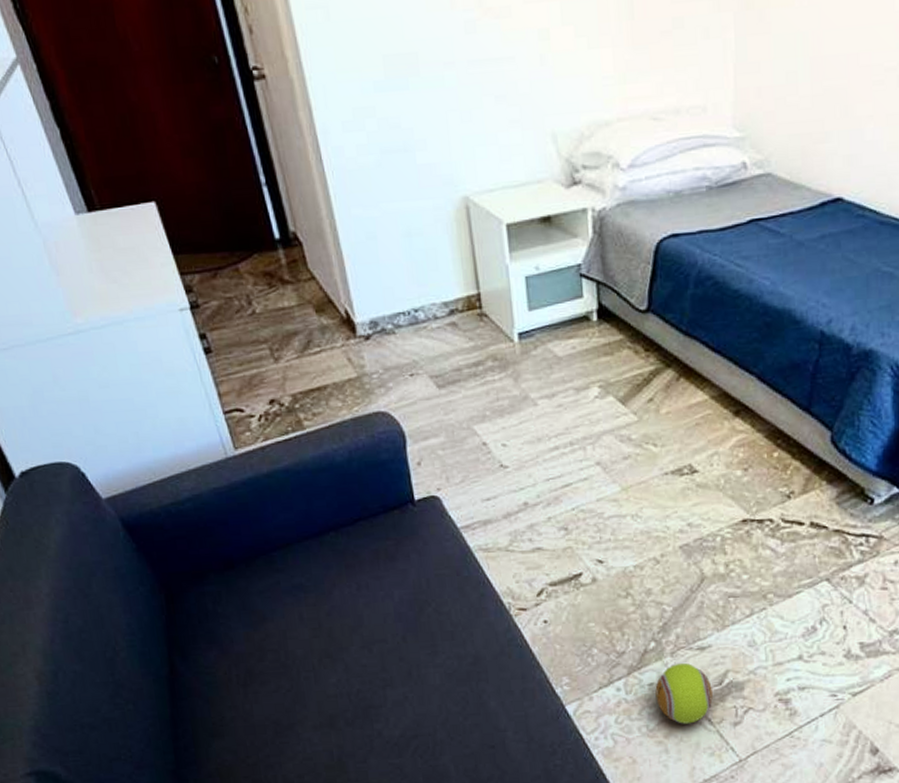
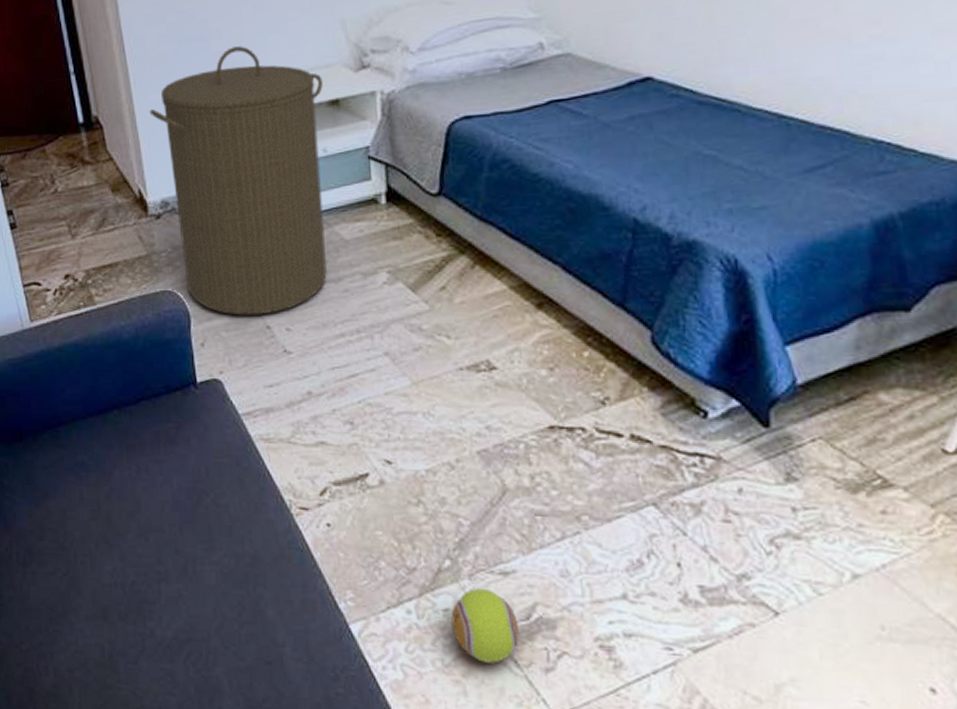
laundry hamper: none [352,158,541,434] -> present [149,46,327,316]

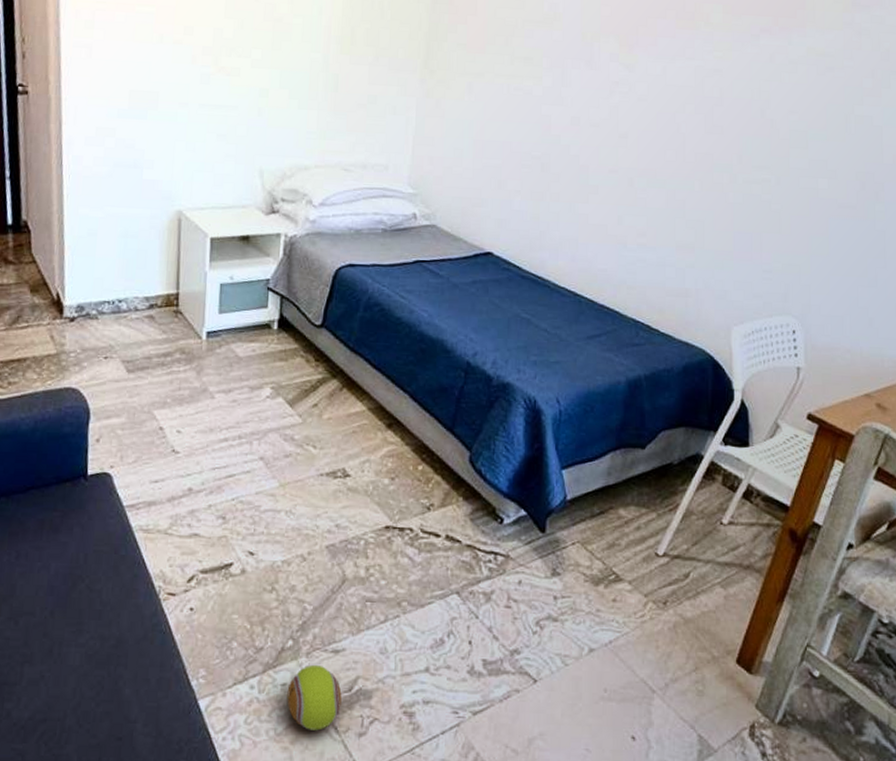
laundry hamper: present [149,46,327,316] -> none [77,177,238,417]

